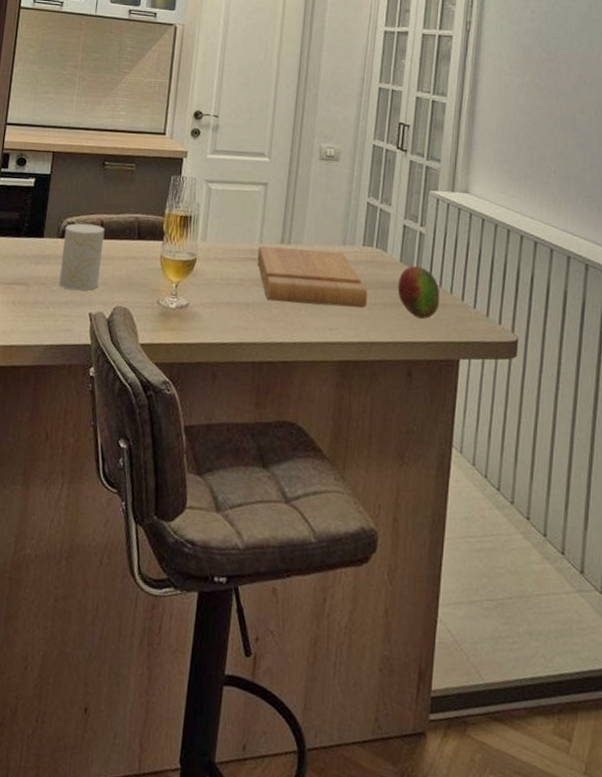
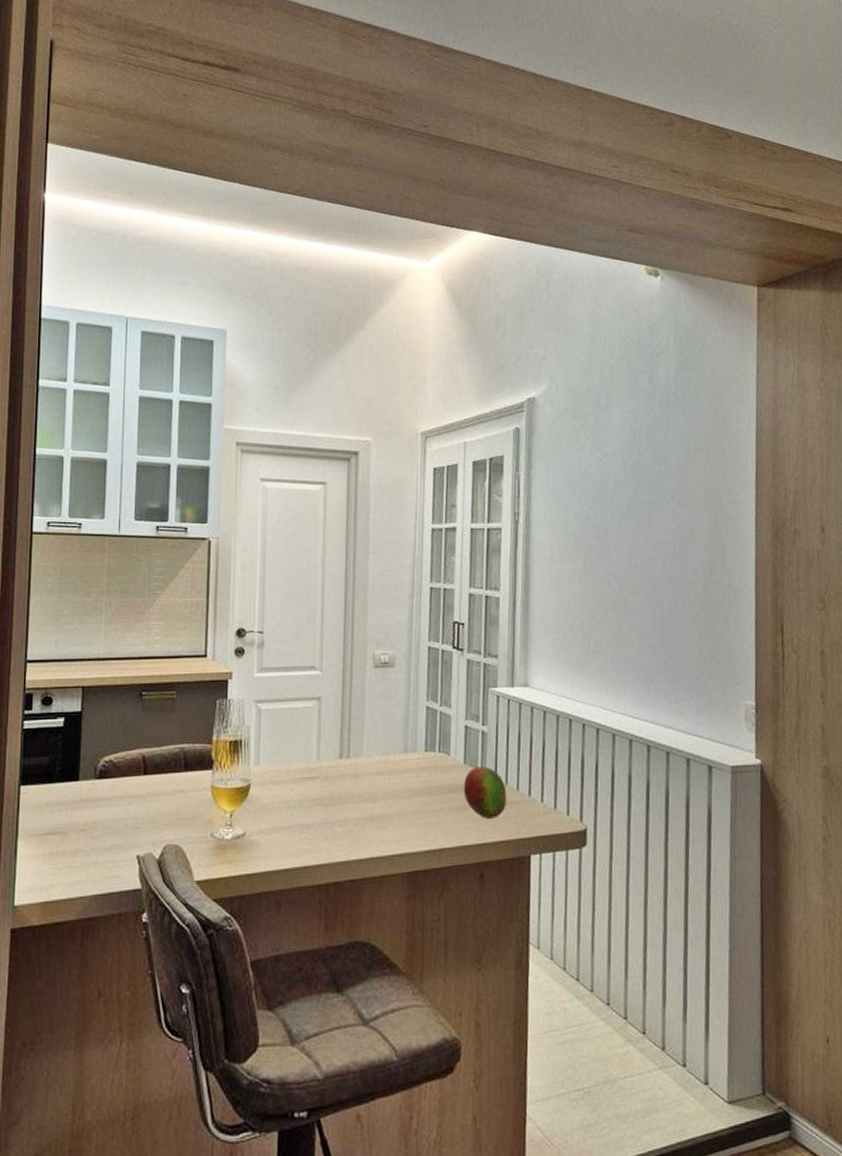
cup: present [59,223,105,291] -> none [100,760,147,834]
cutting board: present [257,246,368,309] -> none [316,760,434,820]

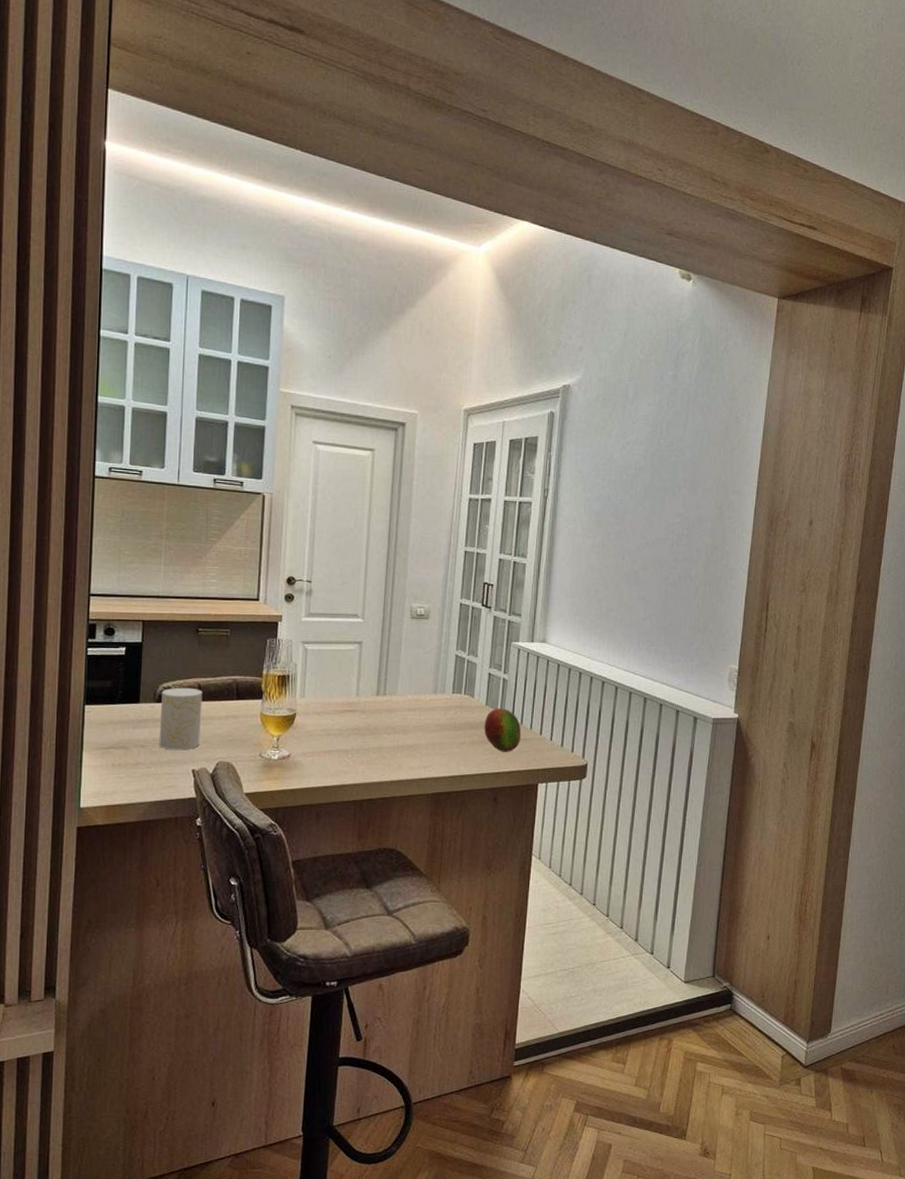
cup: none [100,760,147,834] -> present [159,687,203,750]

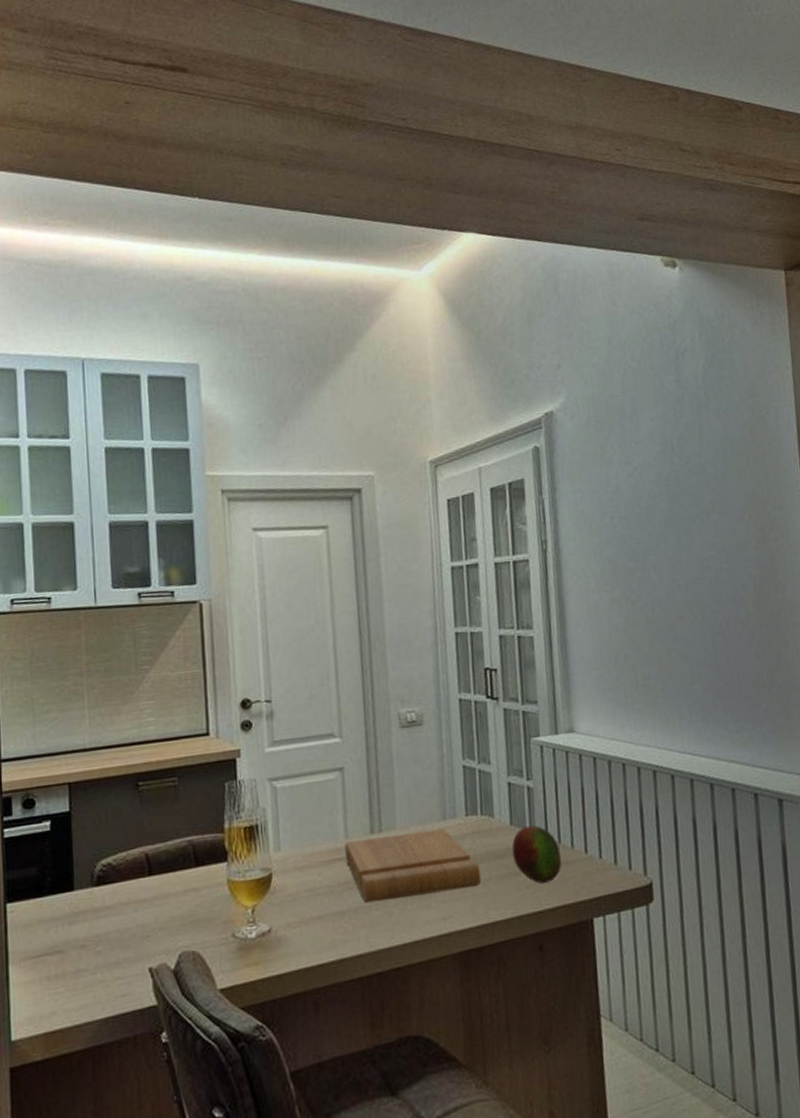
cup: present [159,687,203,750] -> none [101,860,155,947]
cutting board: none [355,699,458,747] -> present [345,828,482,904]

